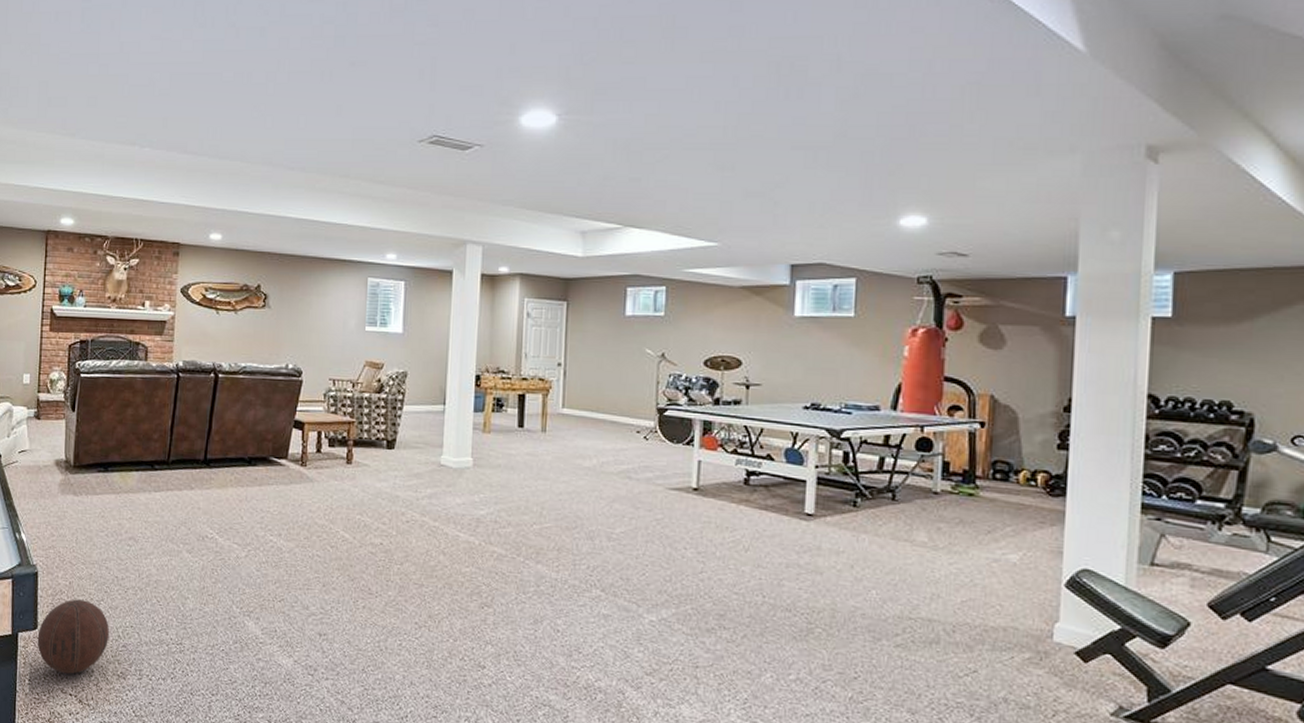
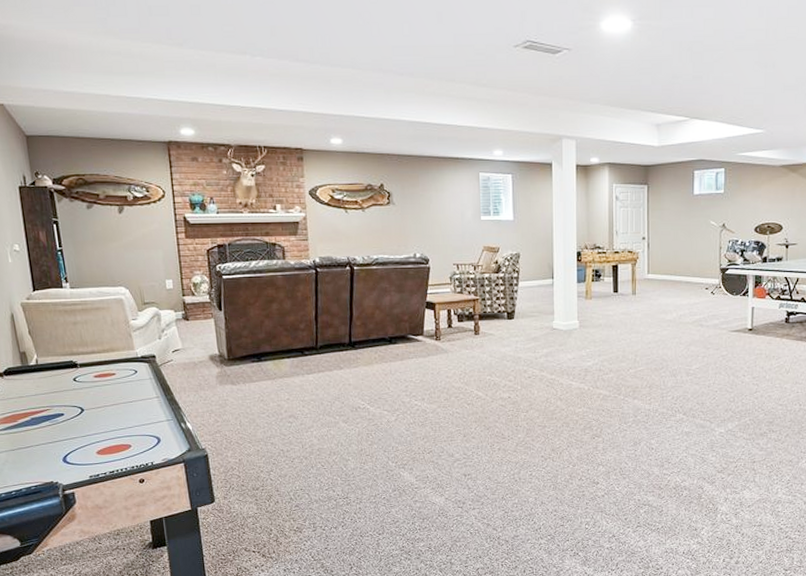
basketball: present [37,599,109,674] -> none [215,473,282,535]

